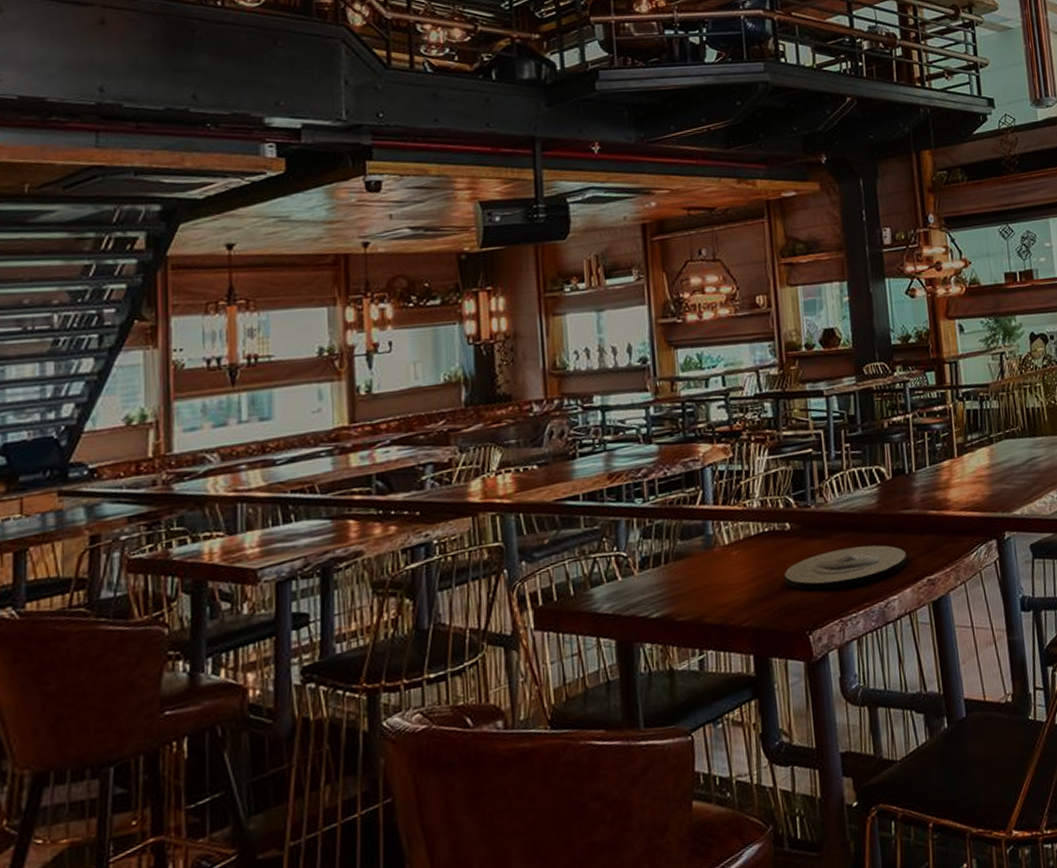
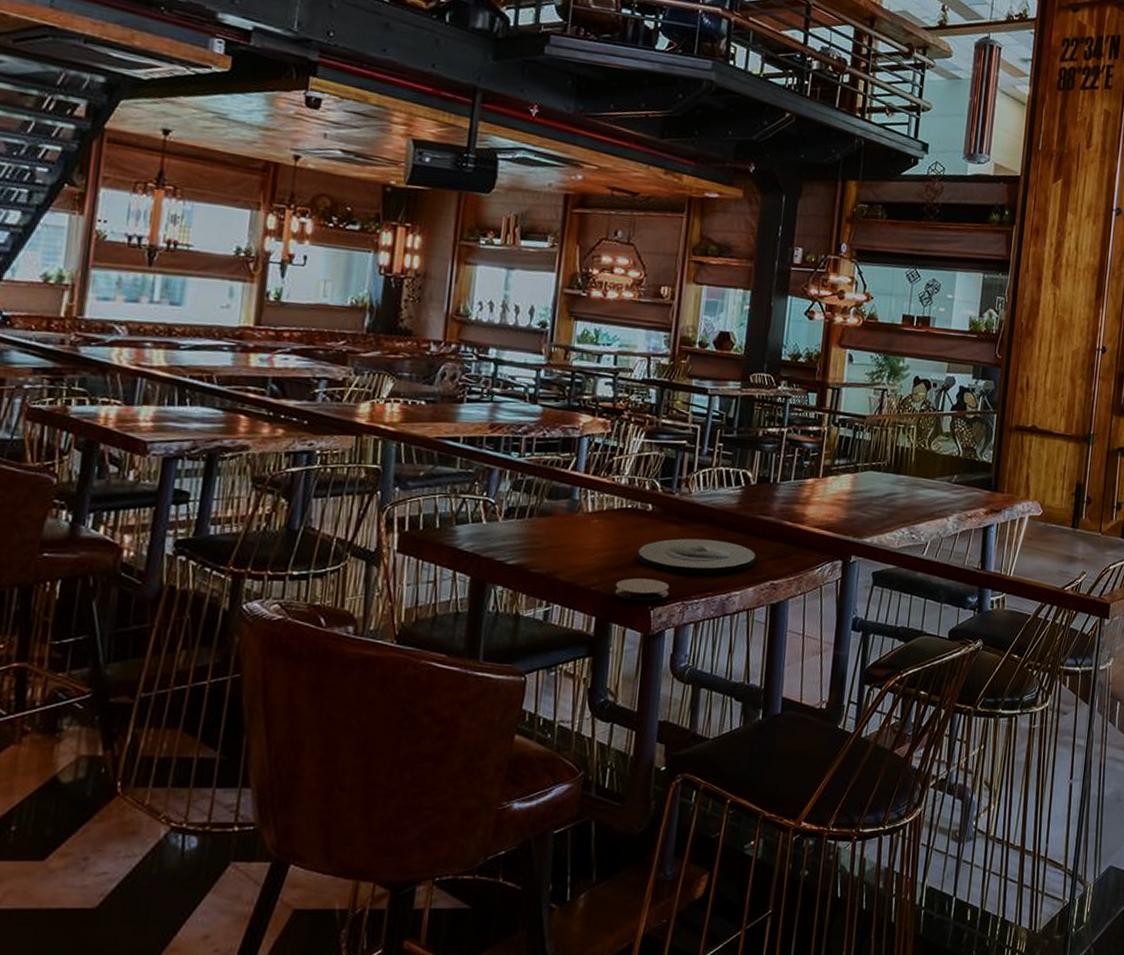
coaster: none [767,601,825,629] -> present [614,578,670,601]

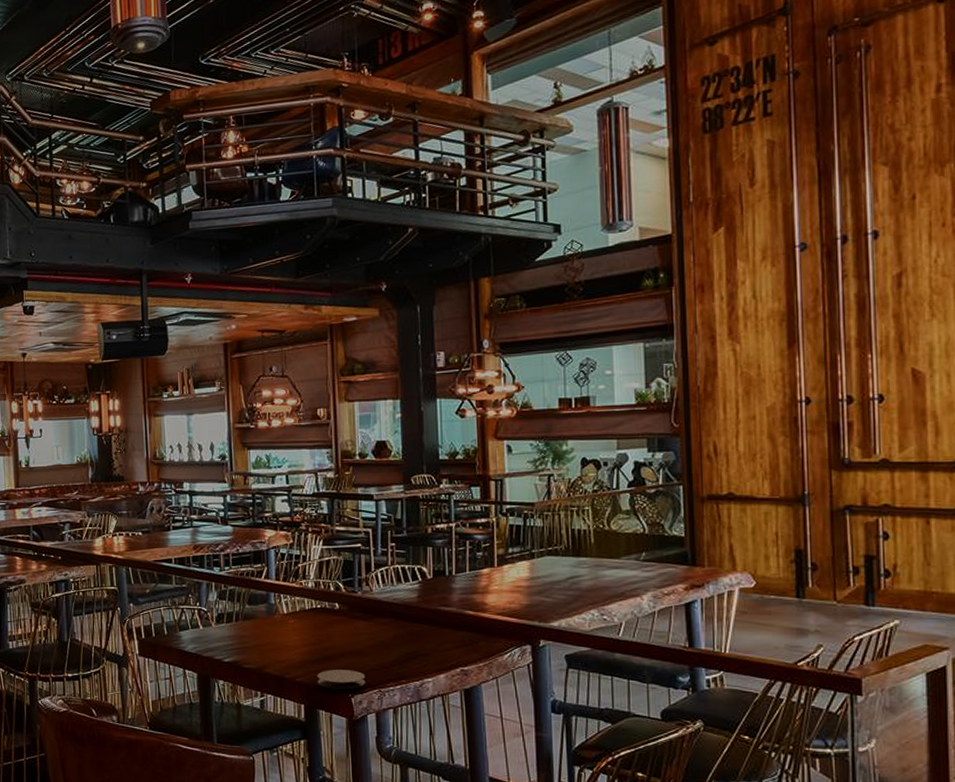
plate: present [637,538,755,575] -> none [332,632,442,664]

